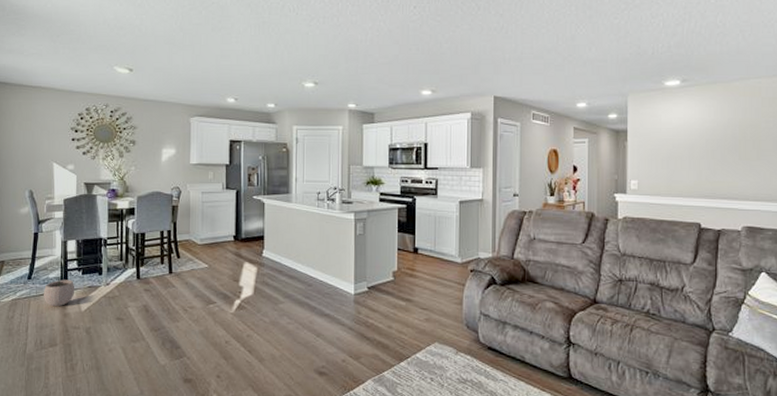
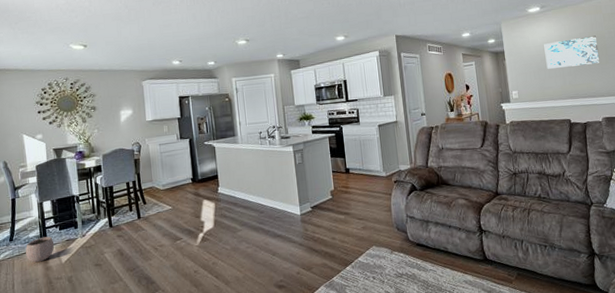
wall art: none [679,123,750,159] -> present [544,35,600,69]

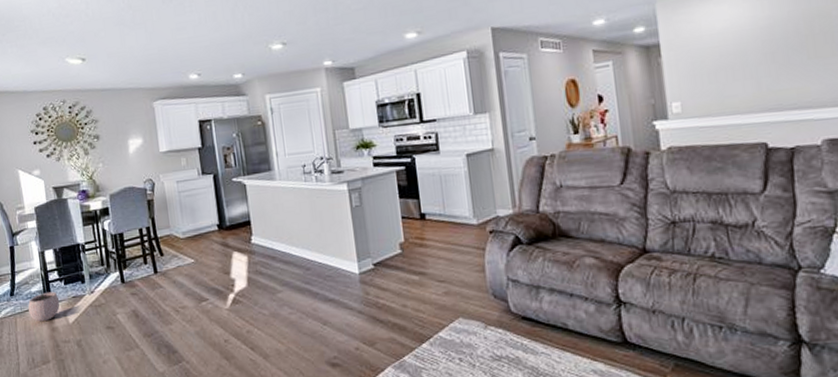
wall art: present [544,35,600,69] -> none [725,13,822,68]

